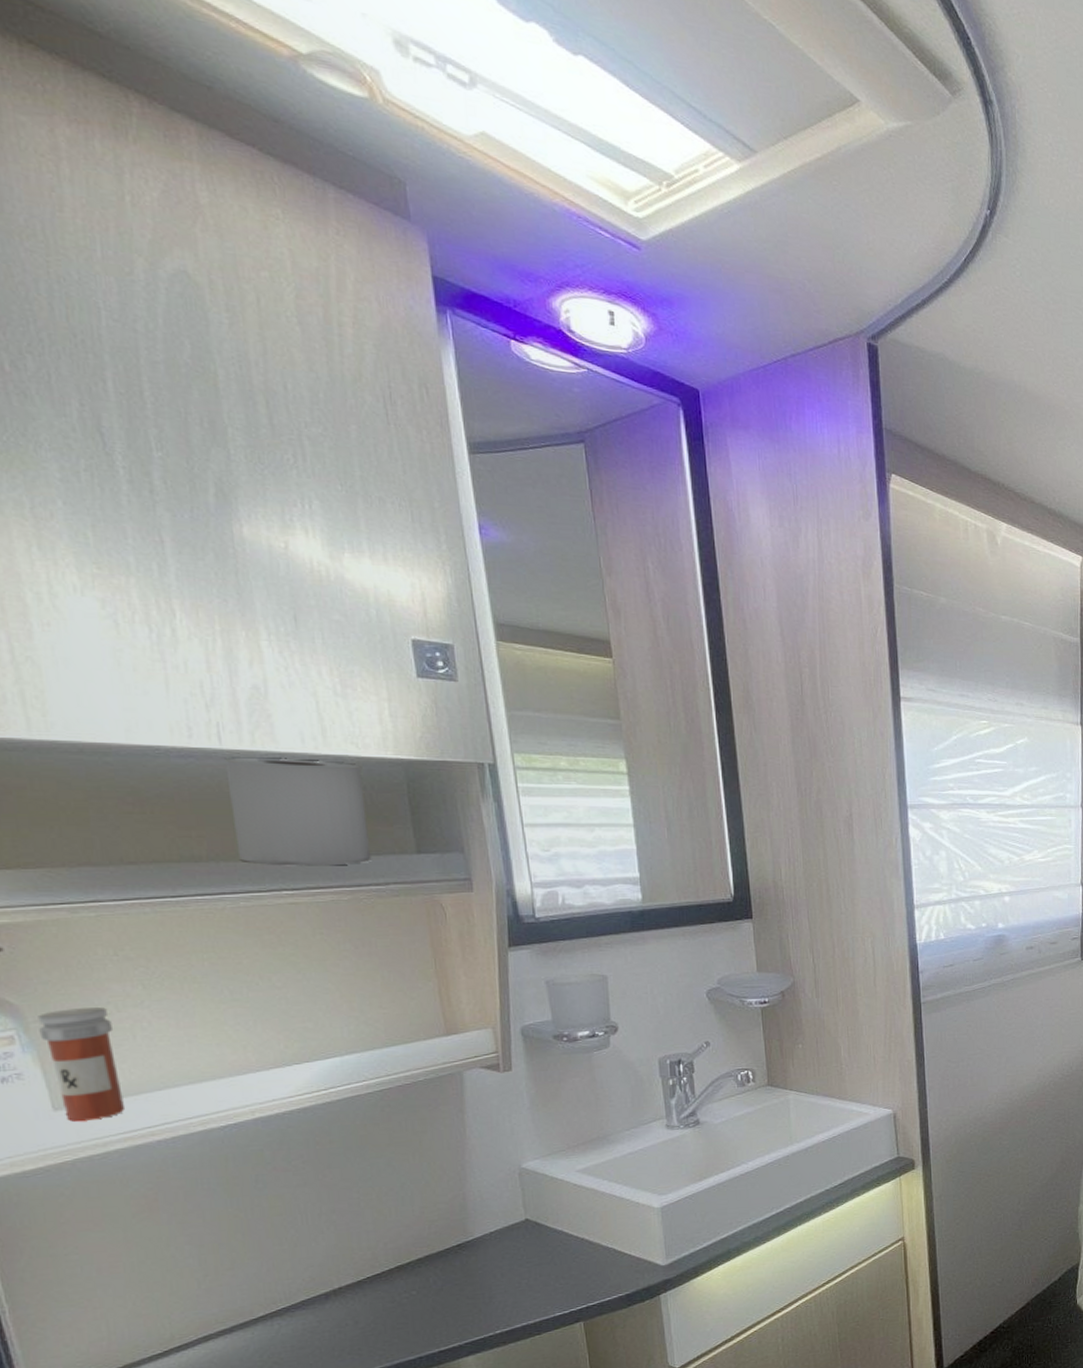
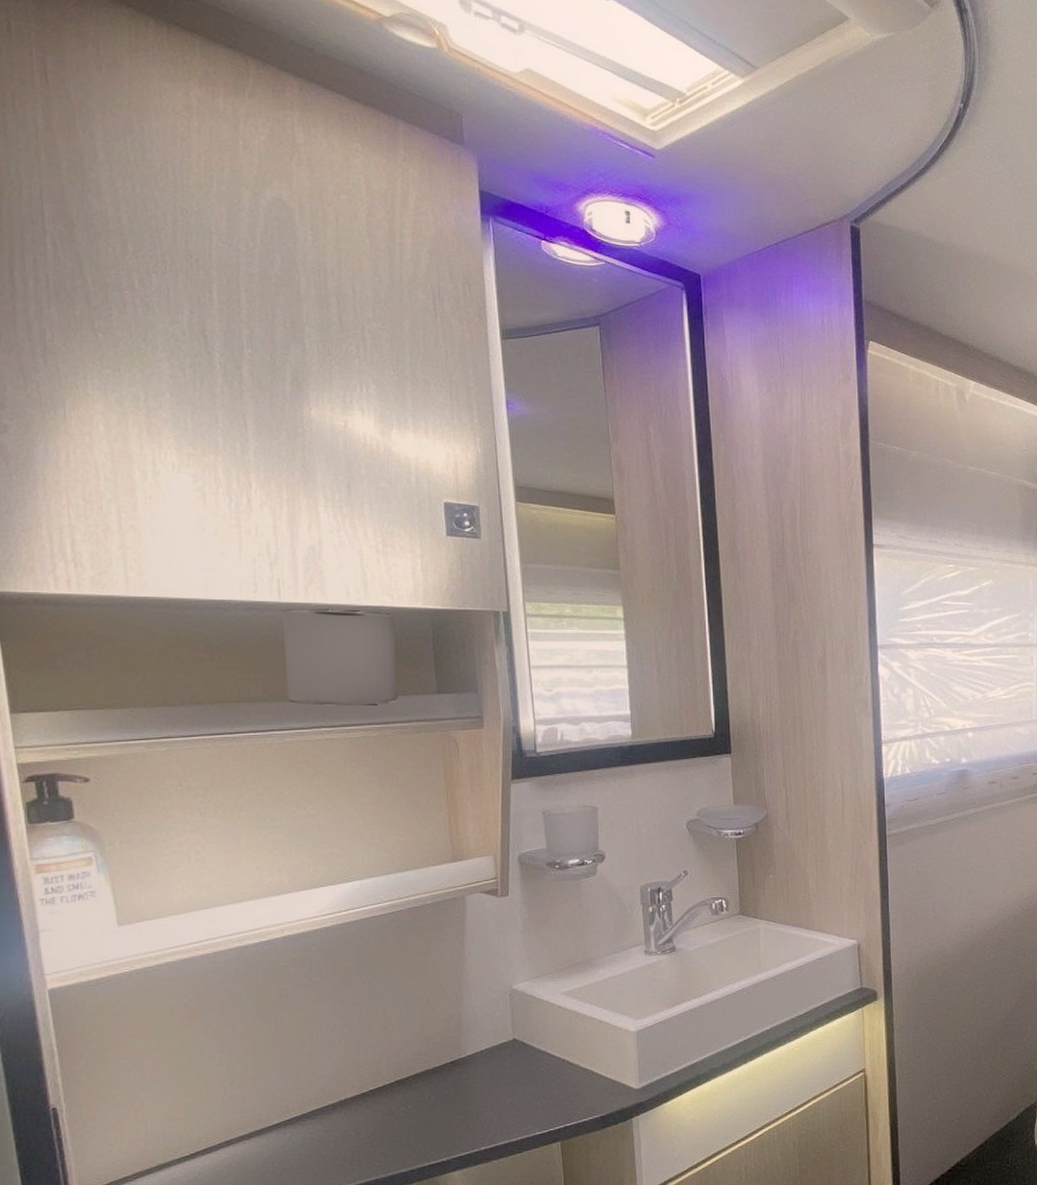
medicine: present [37,1007,126,1121] -> none [112,832,177,936]

